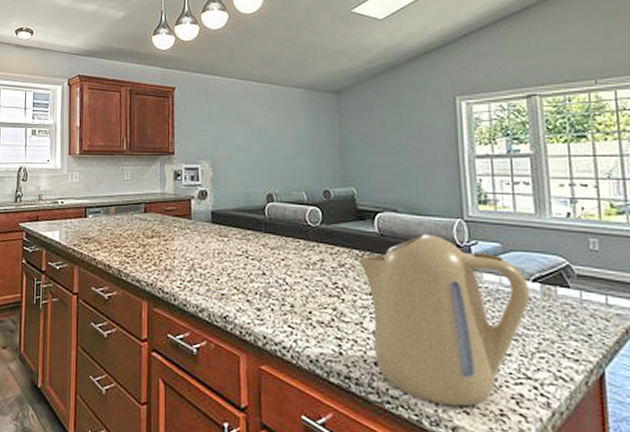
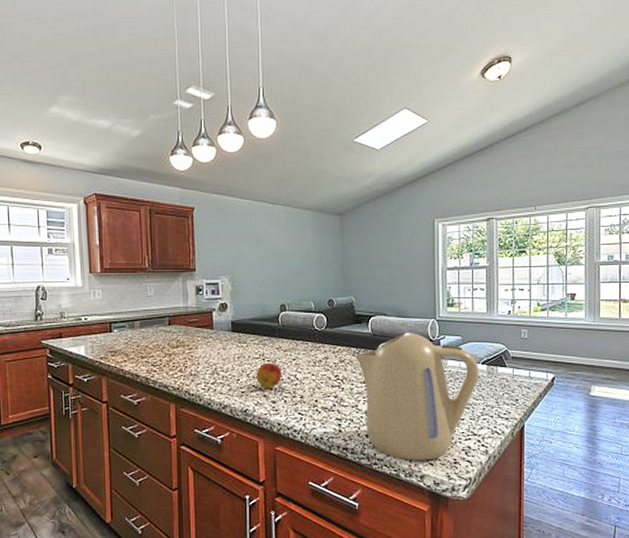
fruit: none [238,261,269,293] -> present [256,362,282,389]

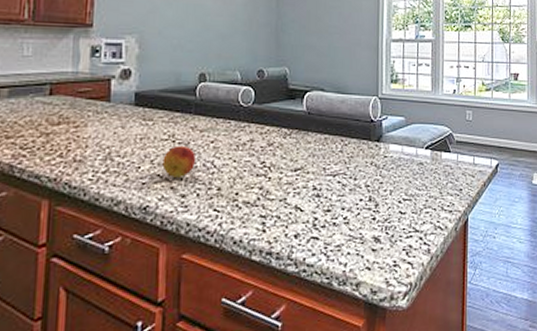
kettle: present [354,332,479,461] -> none [285,111,422,266]

